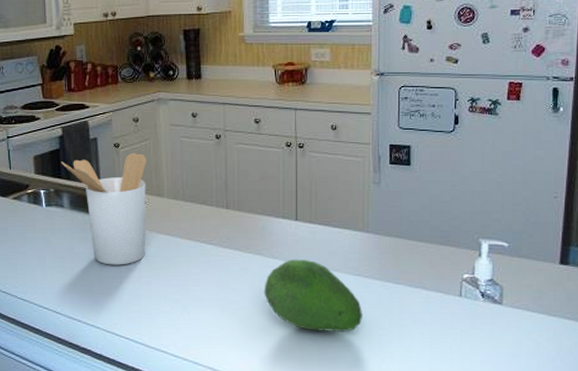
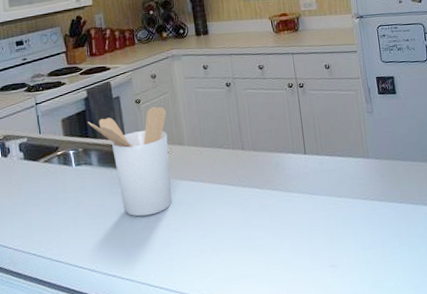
fruit: present [264,259,363,332] -> none [283,189,375,258]

